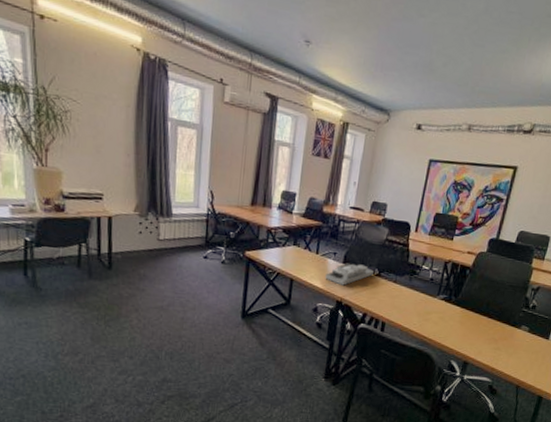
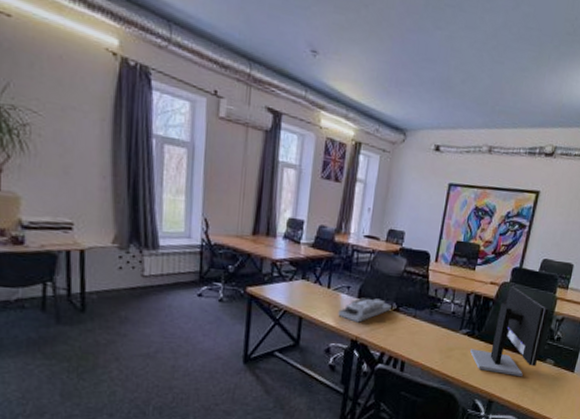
computer monitor: none [447,255,525,342] -> present [470,285,549,377]

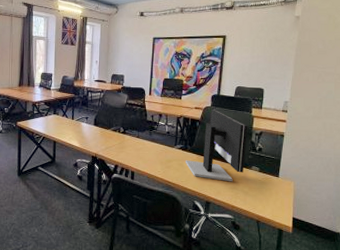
desk organizer: present [338,297,391,323] -> none [81,125,119,143]

